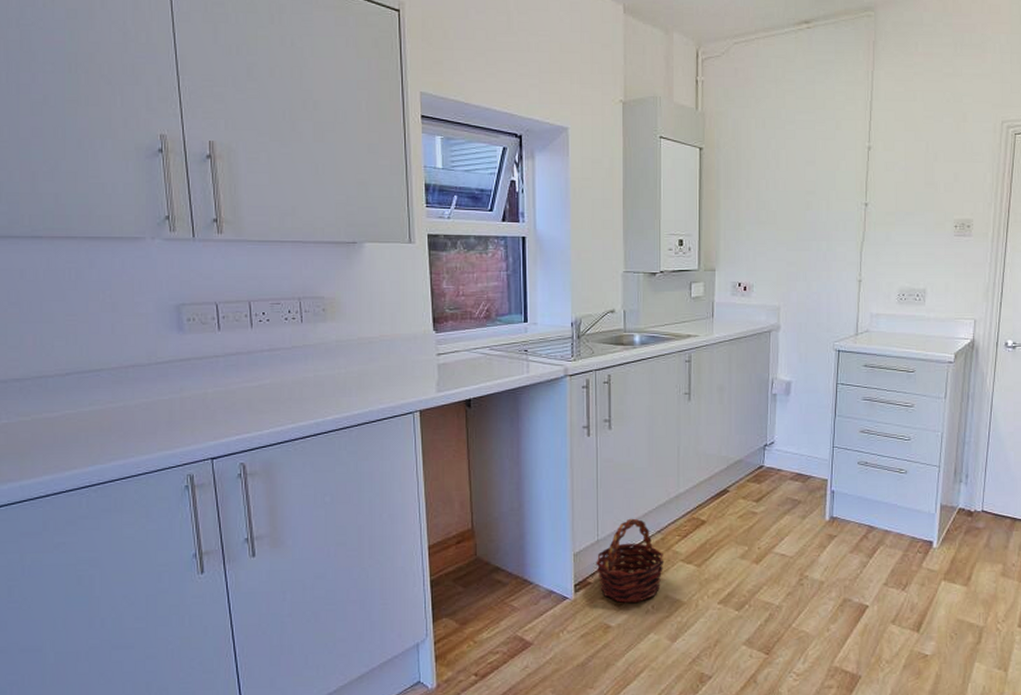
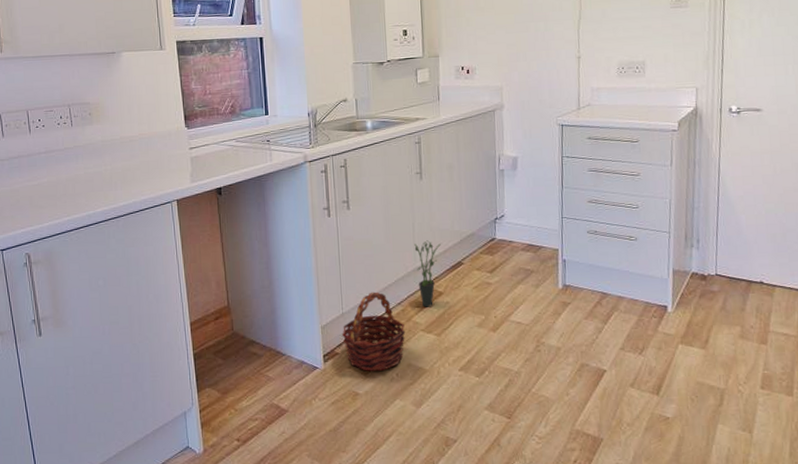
potted plant: none [678,465,707,536] -> present [414,240,442,307]

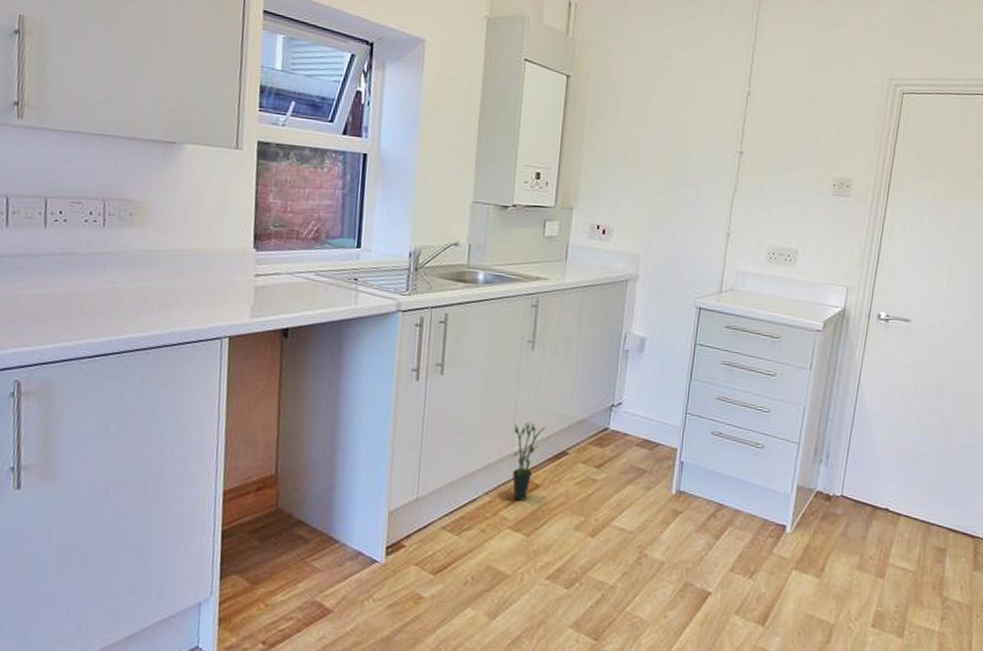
basket: present [342,291,406,371] -> none [412,476,490,572]

